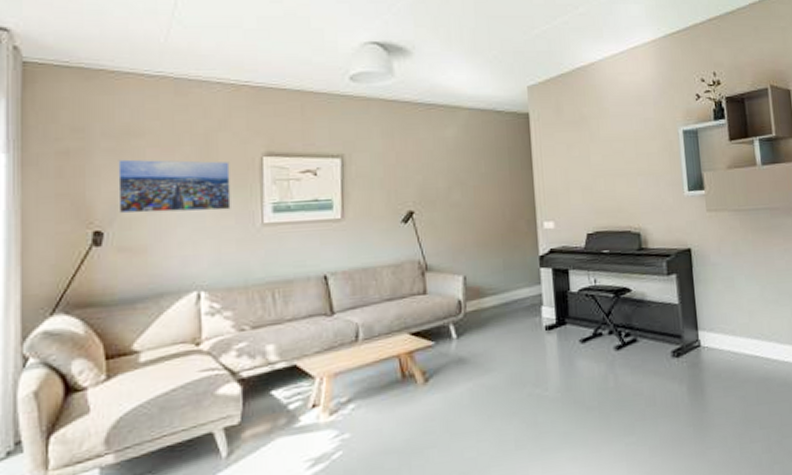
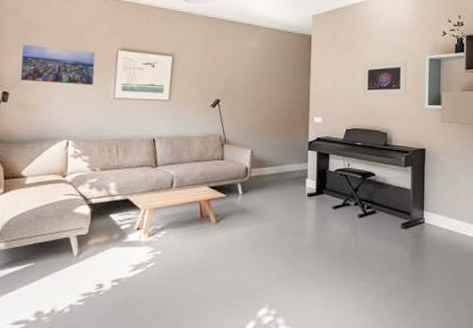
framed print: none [601,136,660,187] -> present [363,61,407,96]

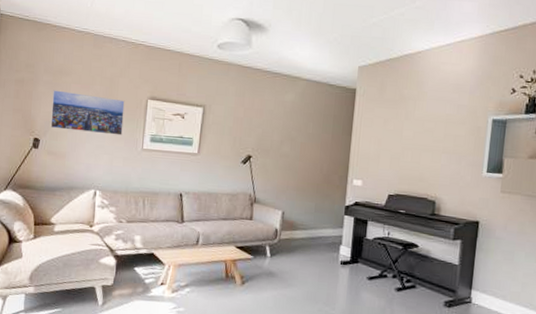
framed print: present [363,61,407,96] -> none [411,121,466,160]

